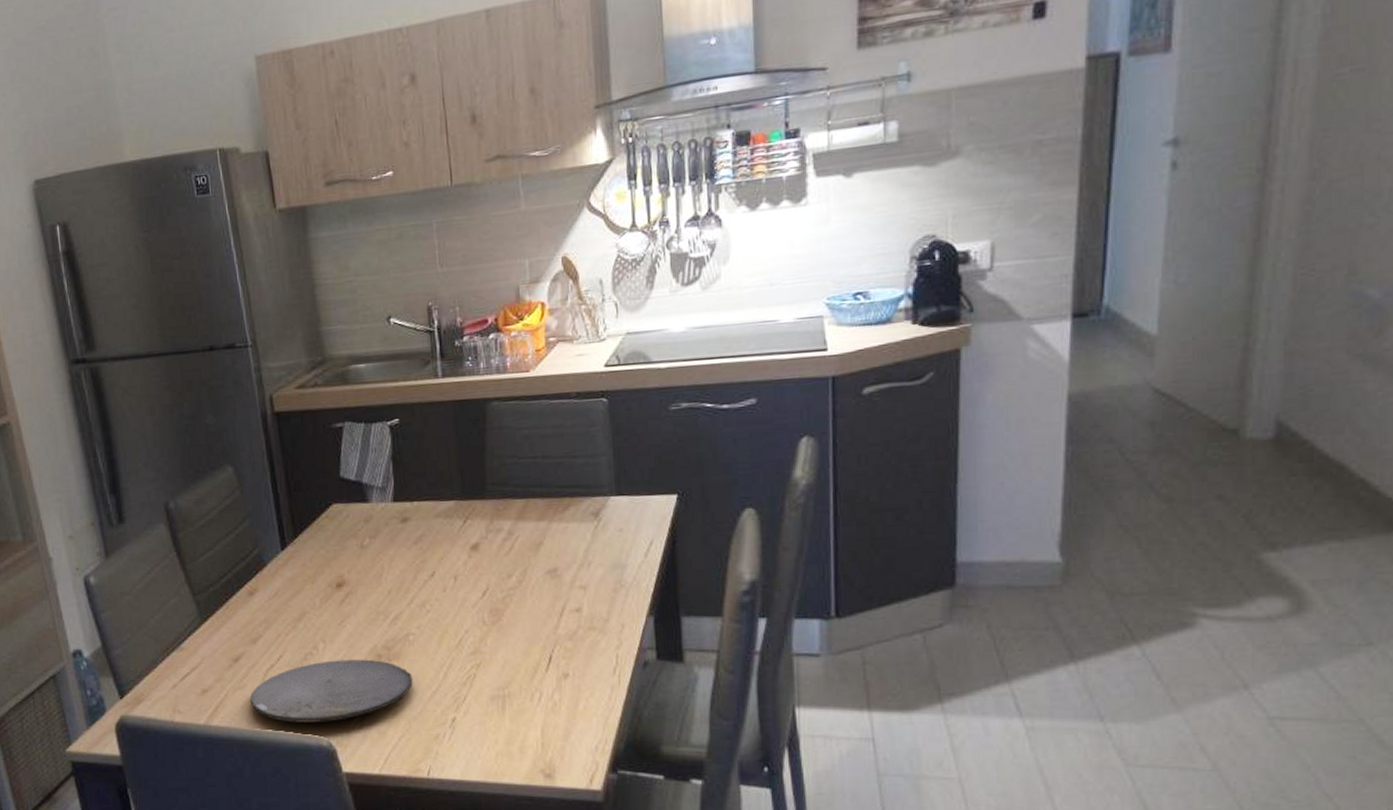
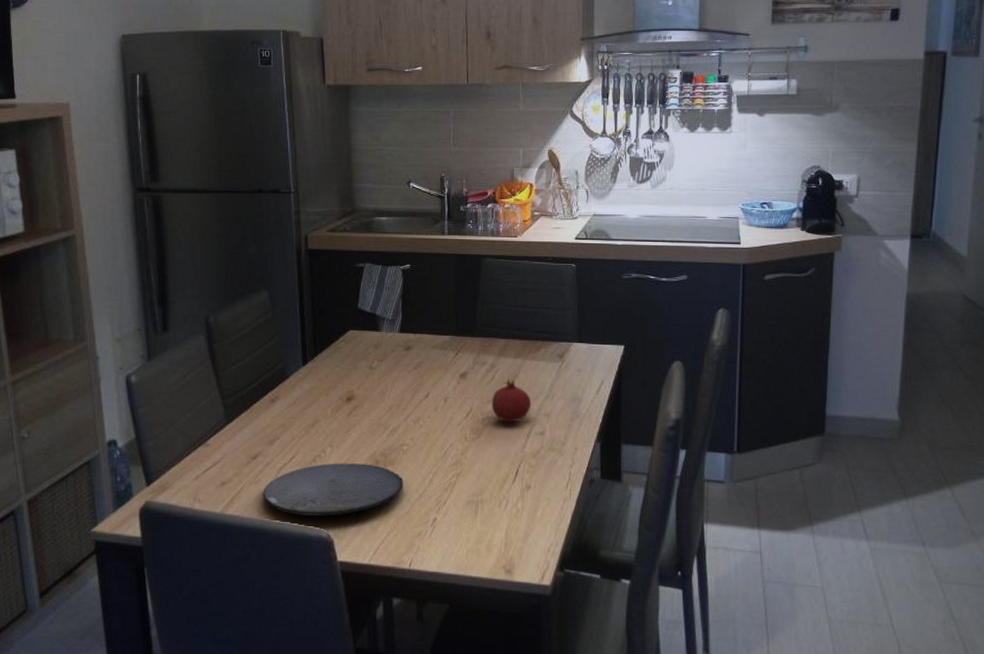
fruit: none [512,548,563,600] -> present [491,380,532,423]

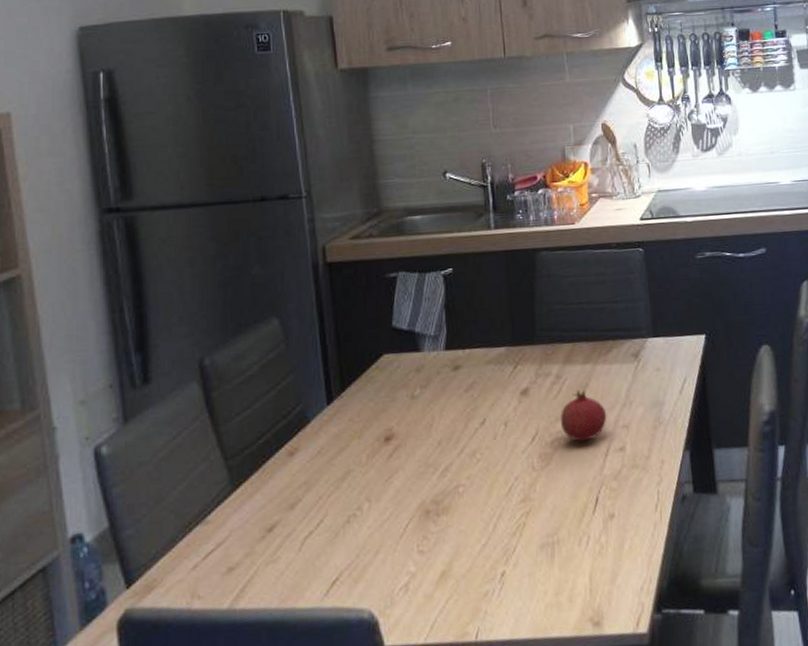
plate: present [263,463,404,516] -> none [283,516,462,596]

